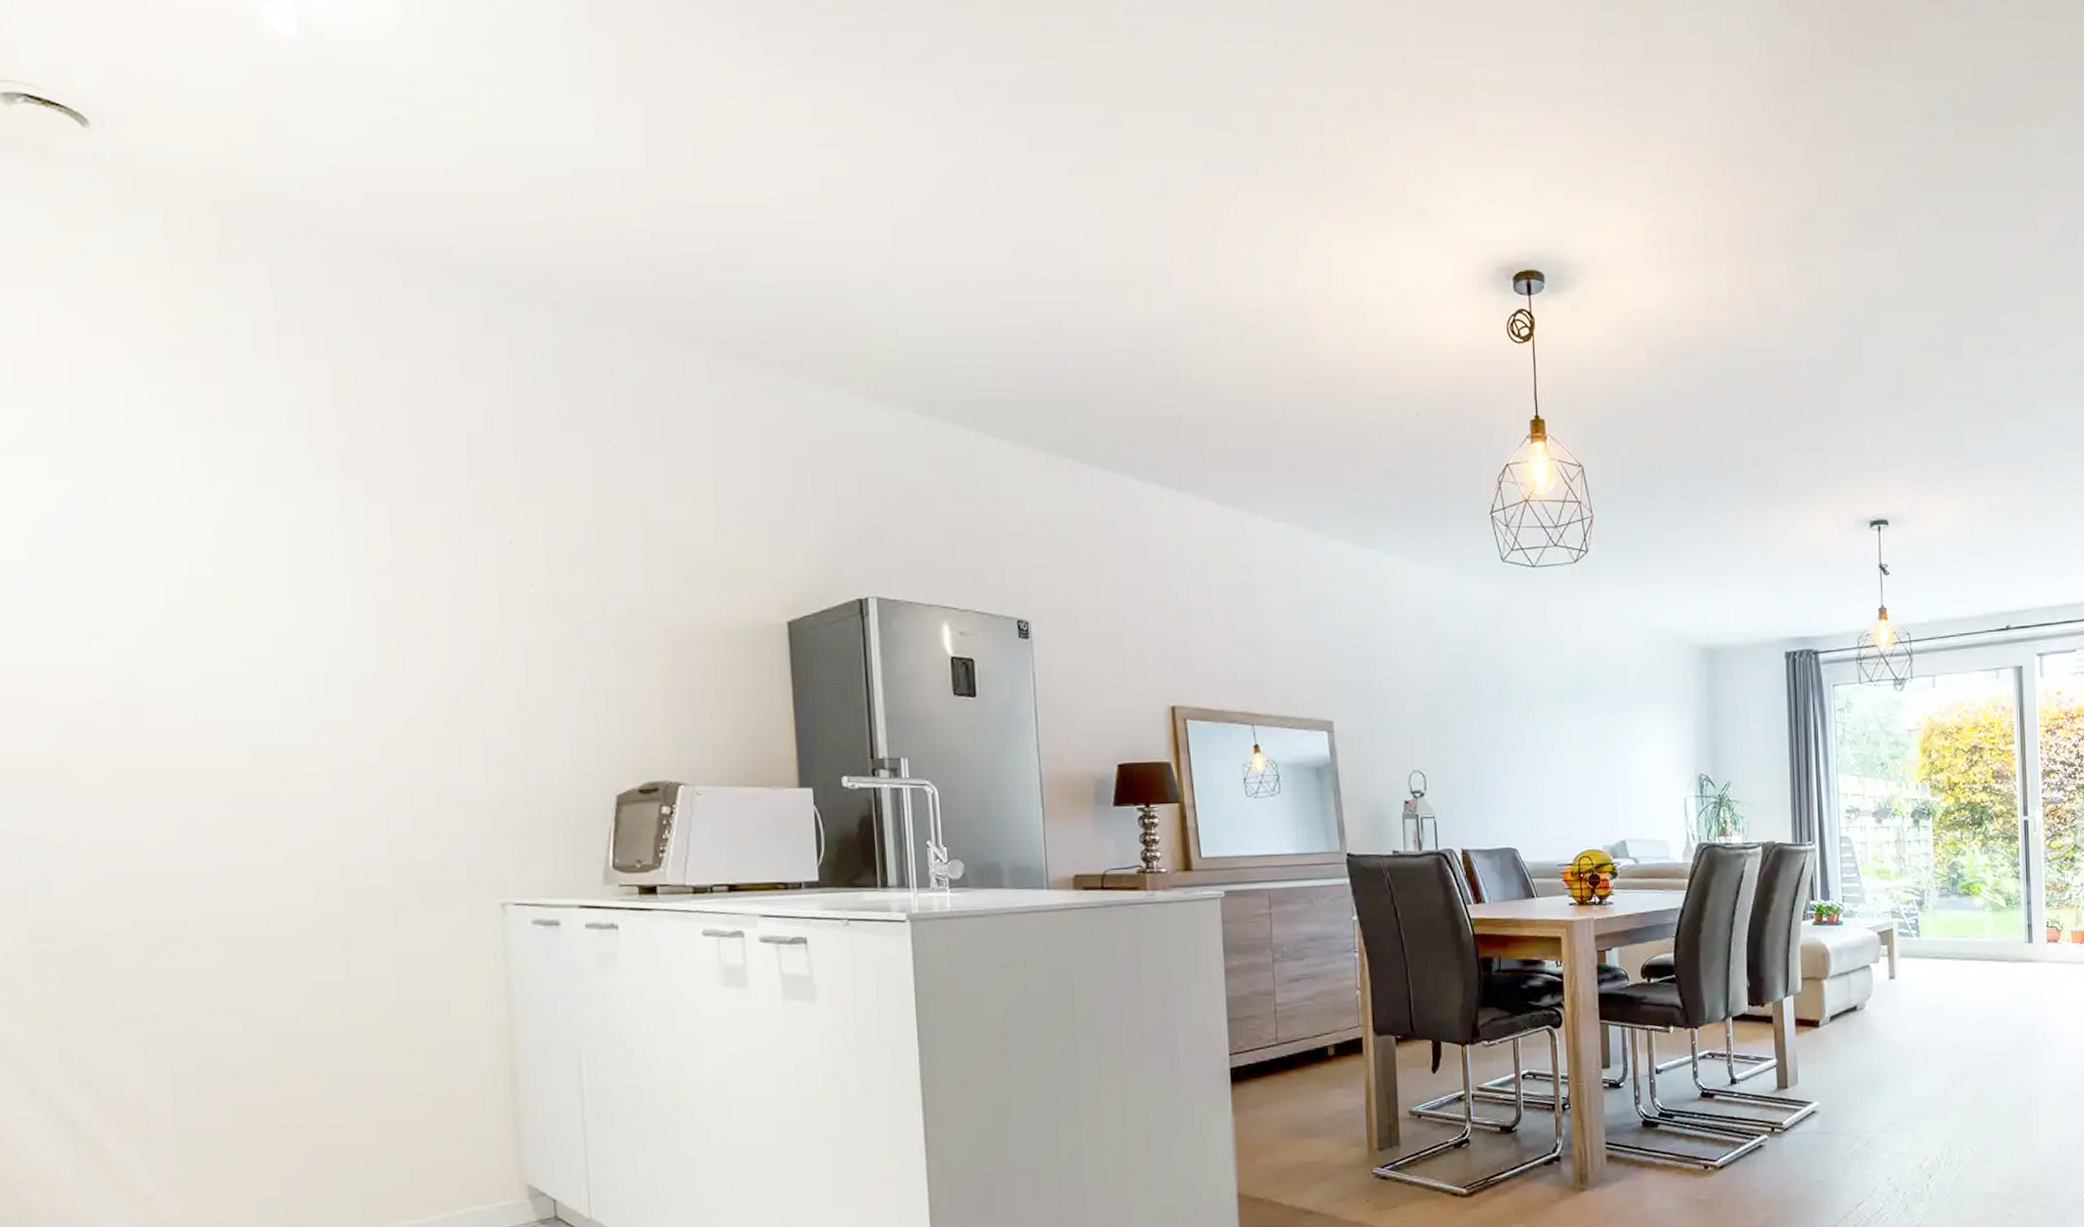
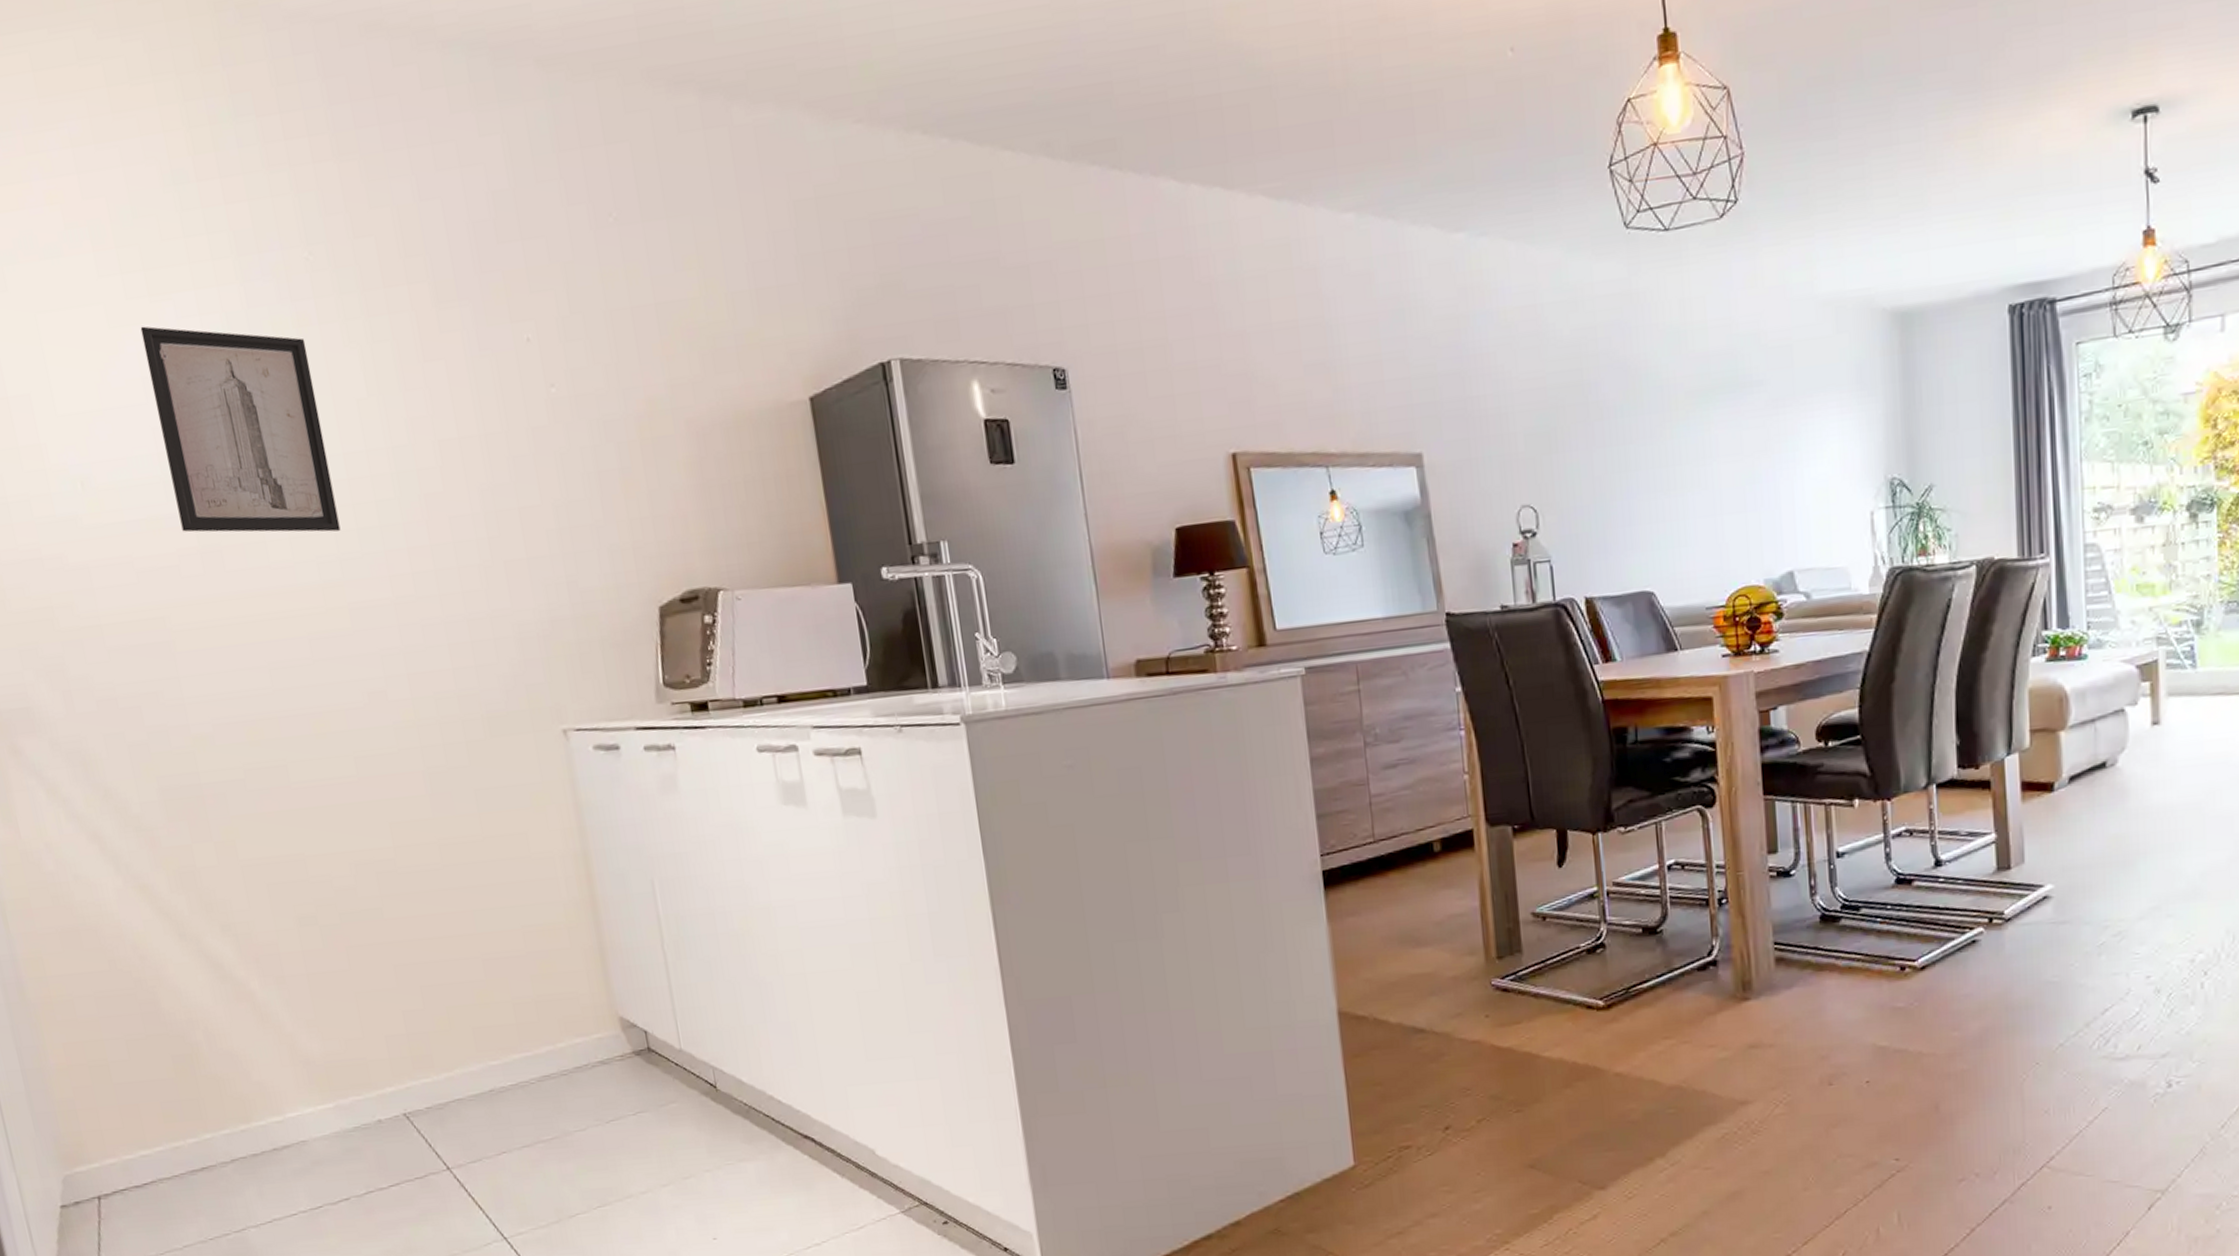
wall art: none [86,484,284,698] -> present [140,326,341,533]

